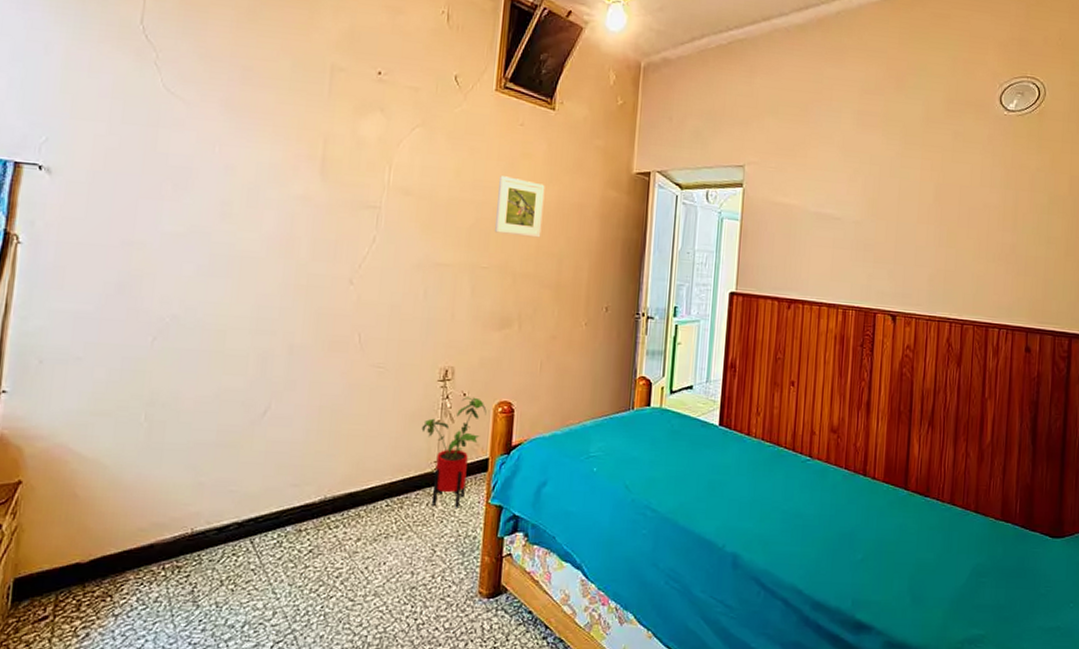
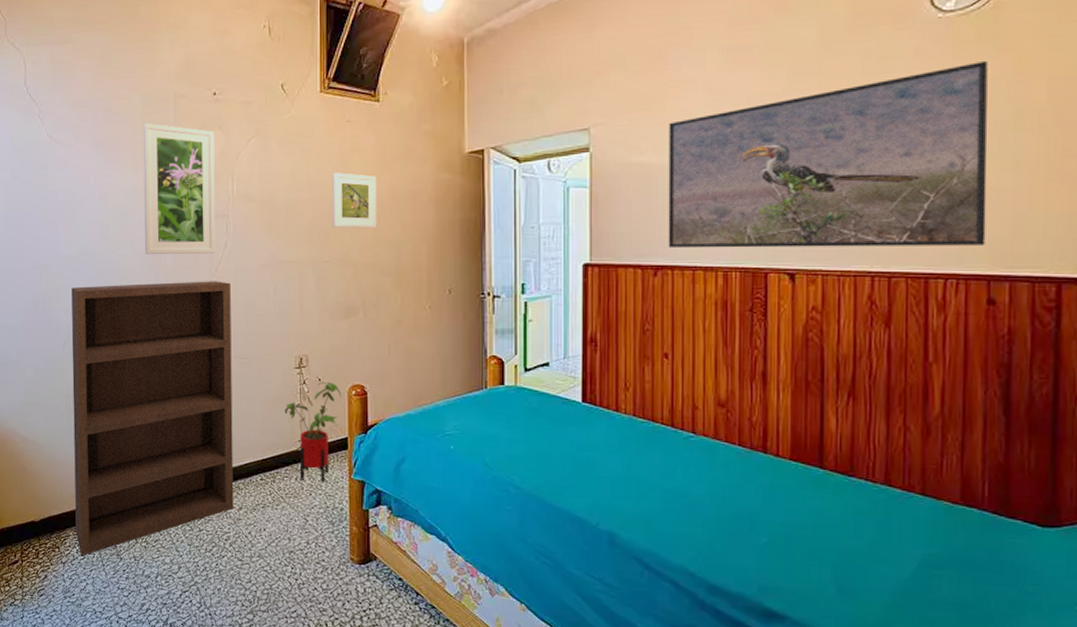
bookcase: none [138,271,375,606] -> present [71,281,234,556]
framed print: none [275,92,374,248] -> present [143,123,216,254]
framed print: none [801,154,1034,303] -> present [668,60,988,249]

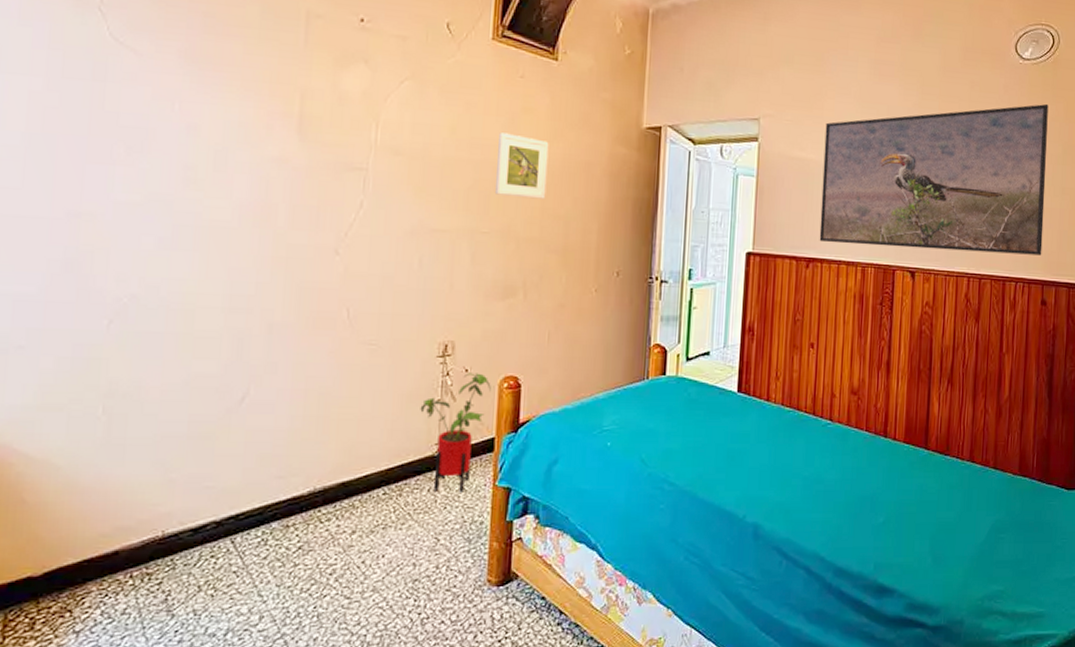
bookcase: present [71,281,234,556] -> none [102,244,364,619]
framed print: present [143,123,216,254] -> none [248,42,357,214]

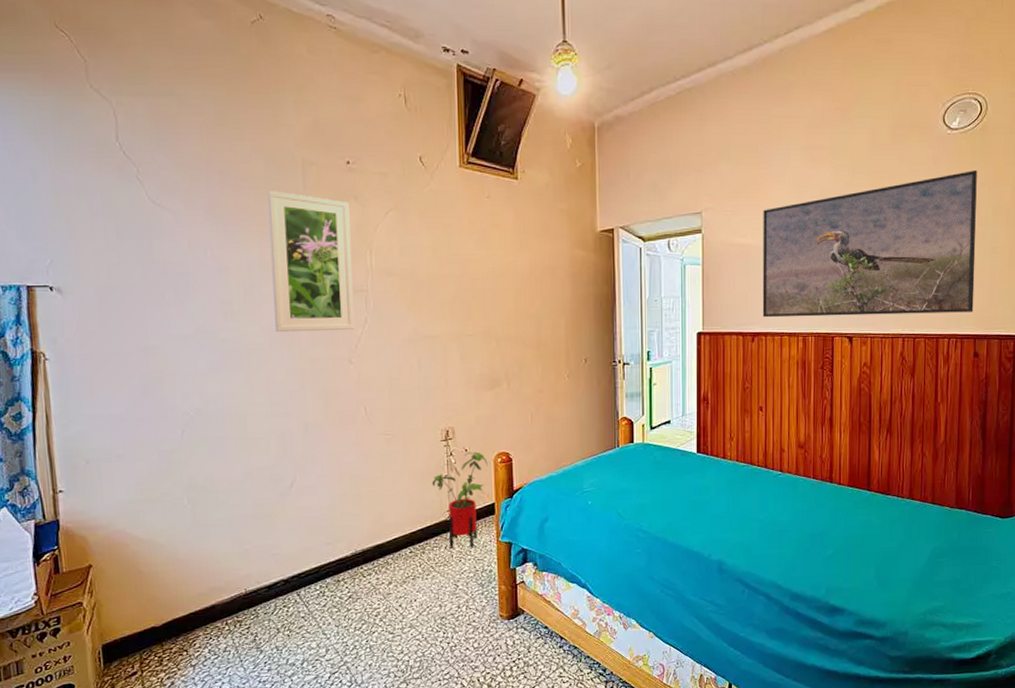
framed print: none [248,42,357,214] -> present [267,191,355,332]
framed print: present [496,132,549,199] -> none [474,248,518,303]

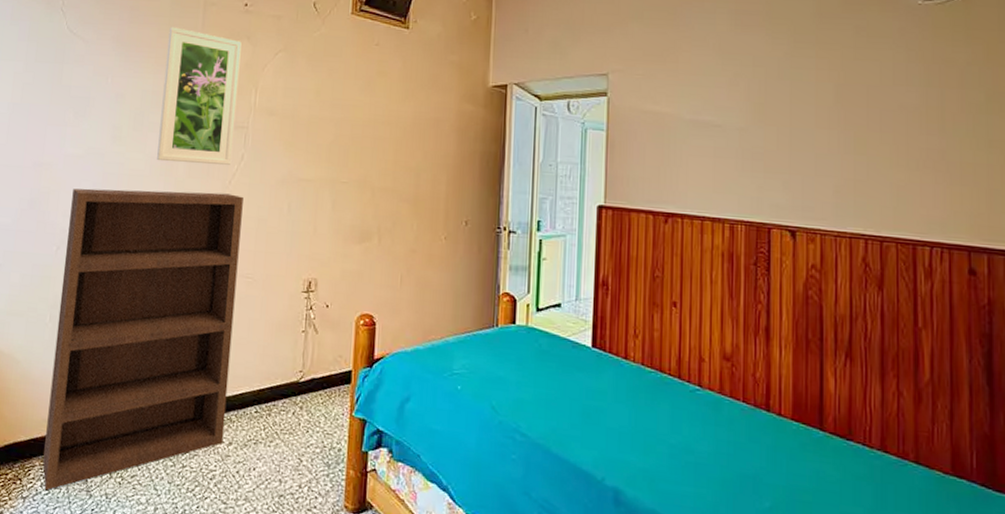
bookcase: none [188,357,383,656] -> present [42,188,243,491]
house plant: present [432,451,488,548] -> none [287,308,349,419]
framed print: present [762,169,977,318] -> none [678,46,965,217]

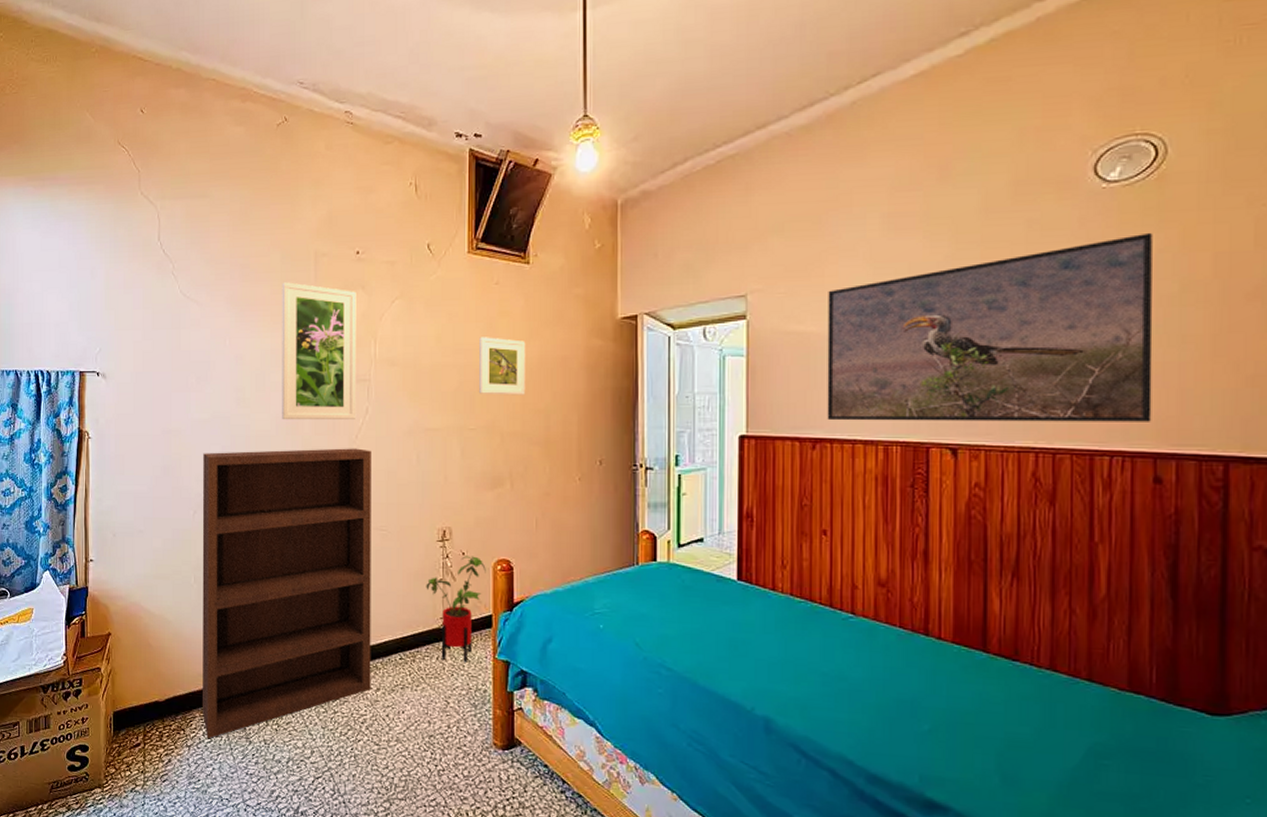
house plant: none [287,308,349,419] -> present [426,556,486,663]
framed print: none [354,94,401,153] -> present [479,337,526,395]
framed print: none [678,46,965,217] -> present [827,232,1153,422]

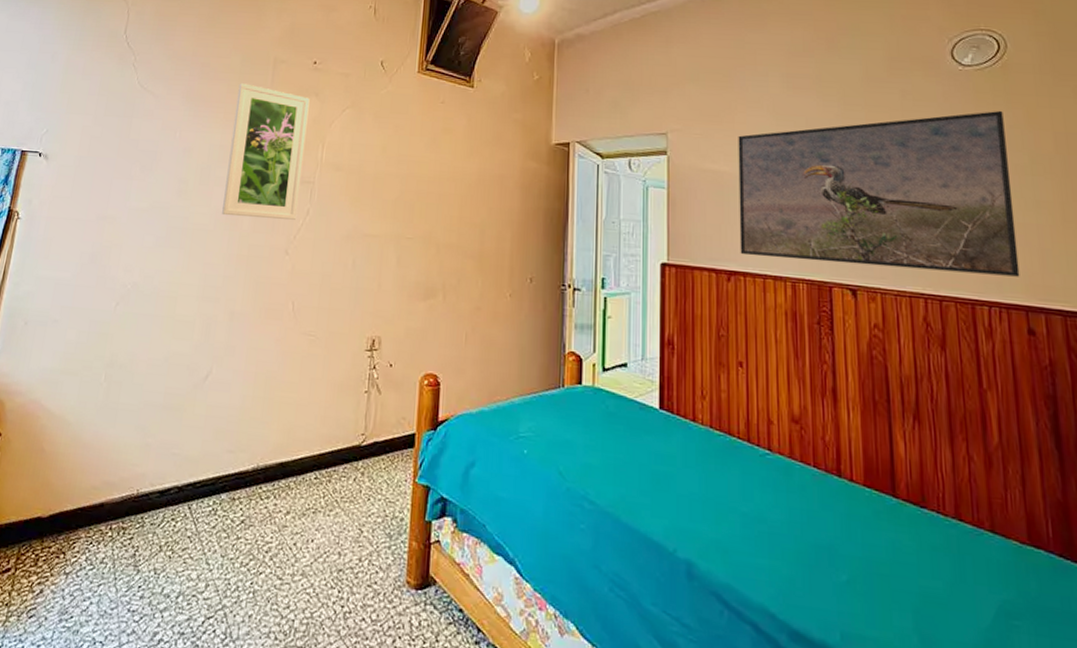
bookcase: present [202,448,371,739] -> none [88,242,308,566]
house plant: present [426,556,486,663] -> none [349,367,413,486]
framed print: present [479,337,526,395] -> none [419,150,466,209]

